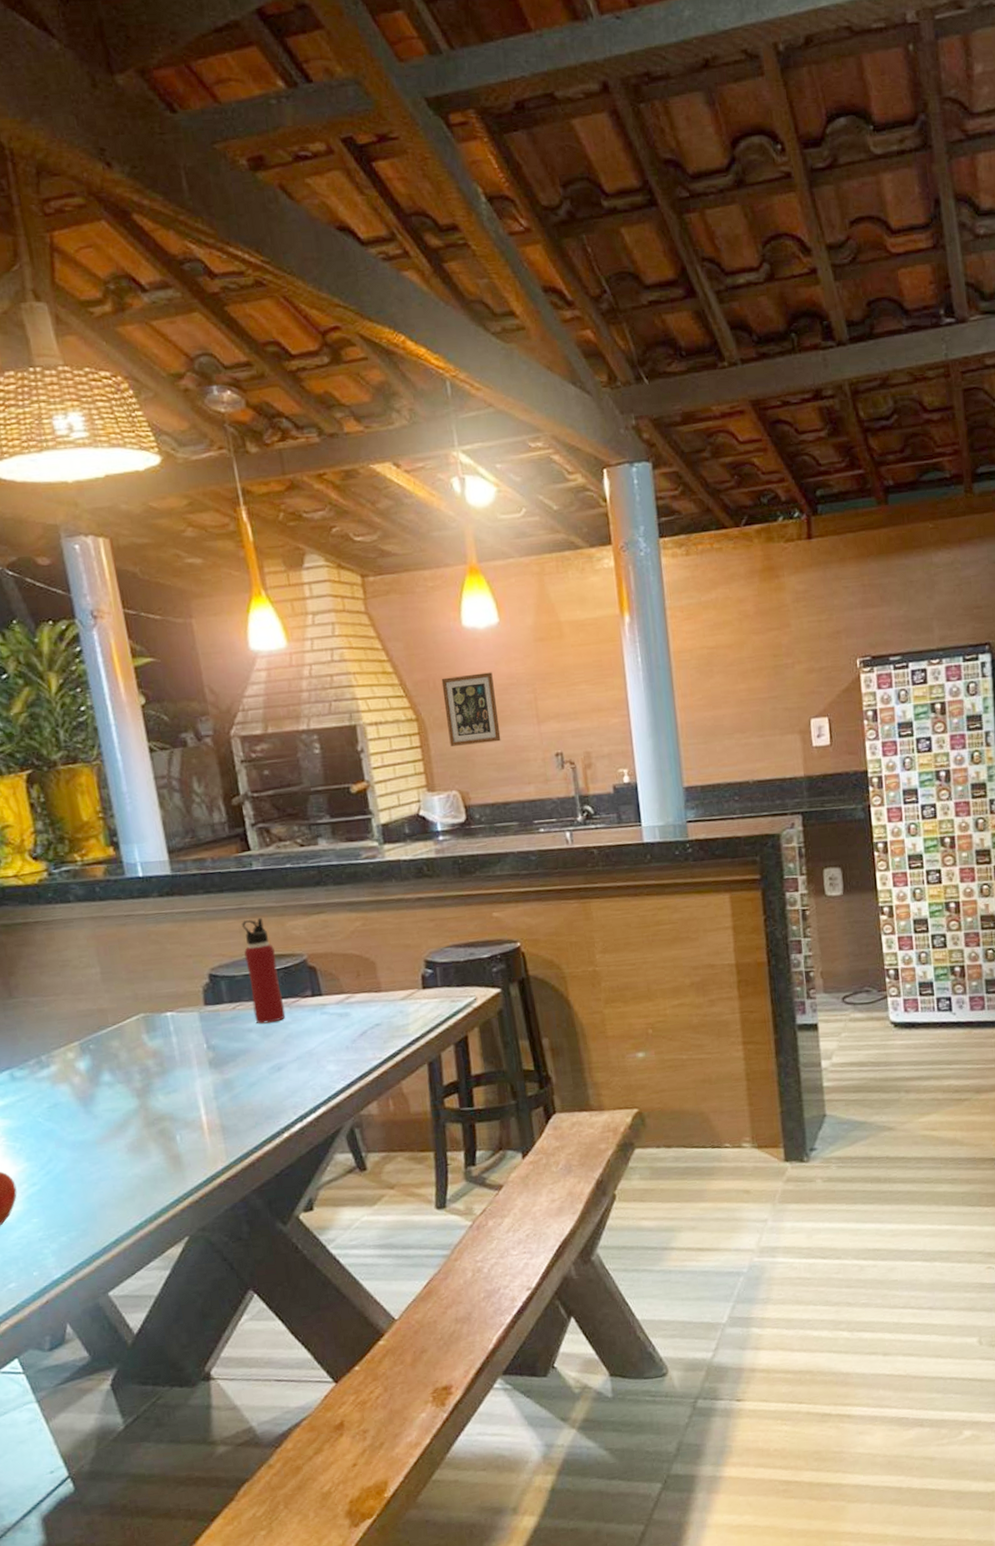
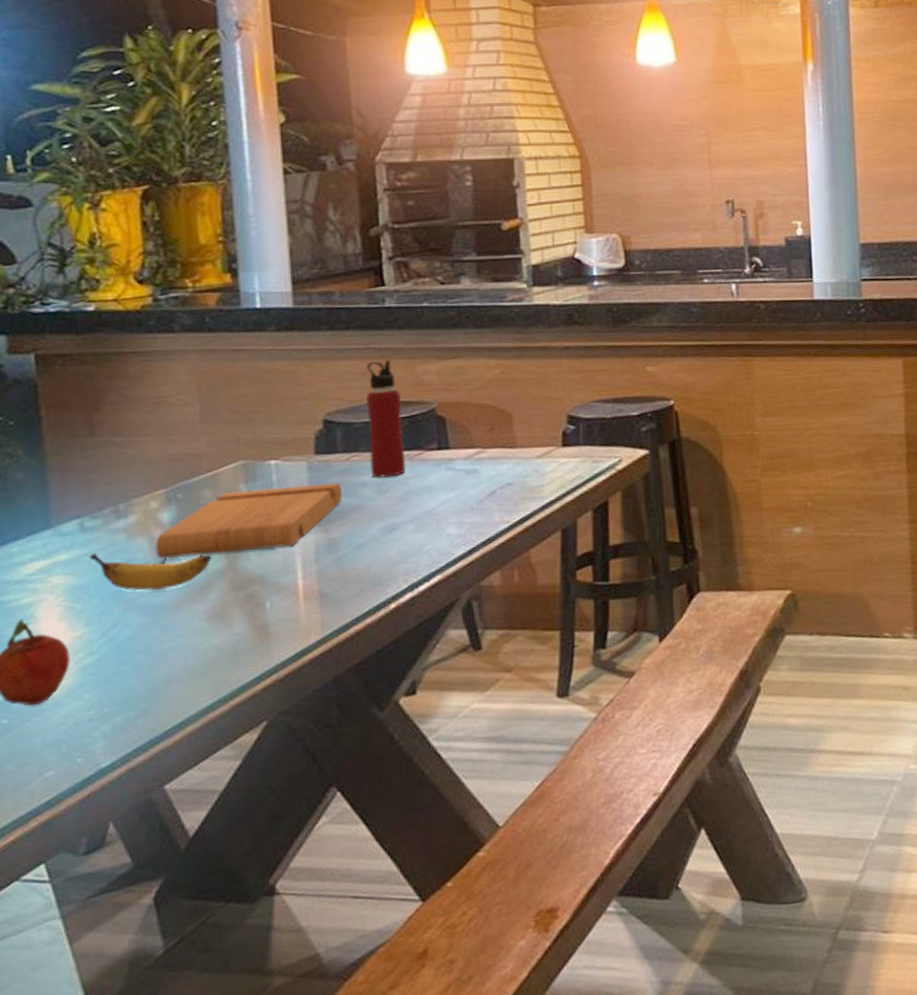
banana: none [21,1096,125,1130] -> present [89,552,211,591]
cutting board: none [76,1029,233,1102] -> present [155,482,343,559]
picture frame: present [441,672,501,746] -> none [609,112,669,187]

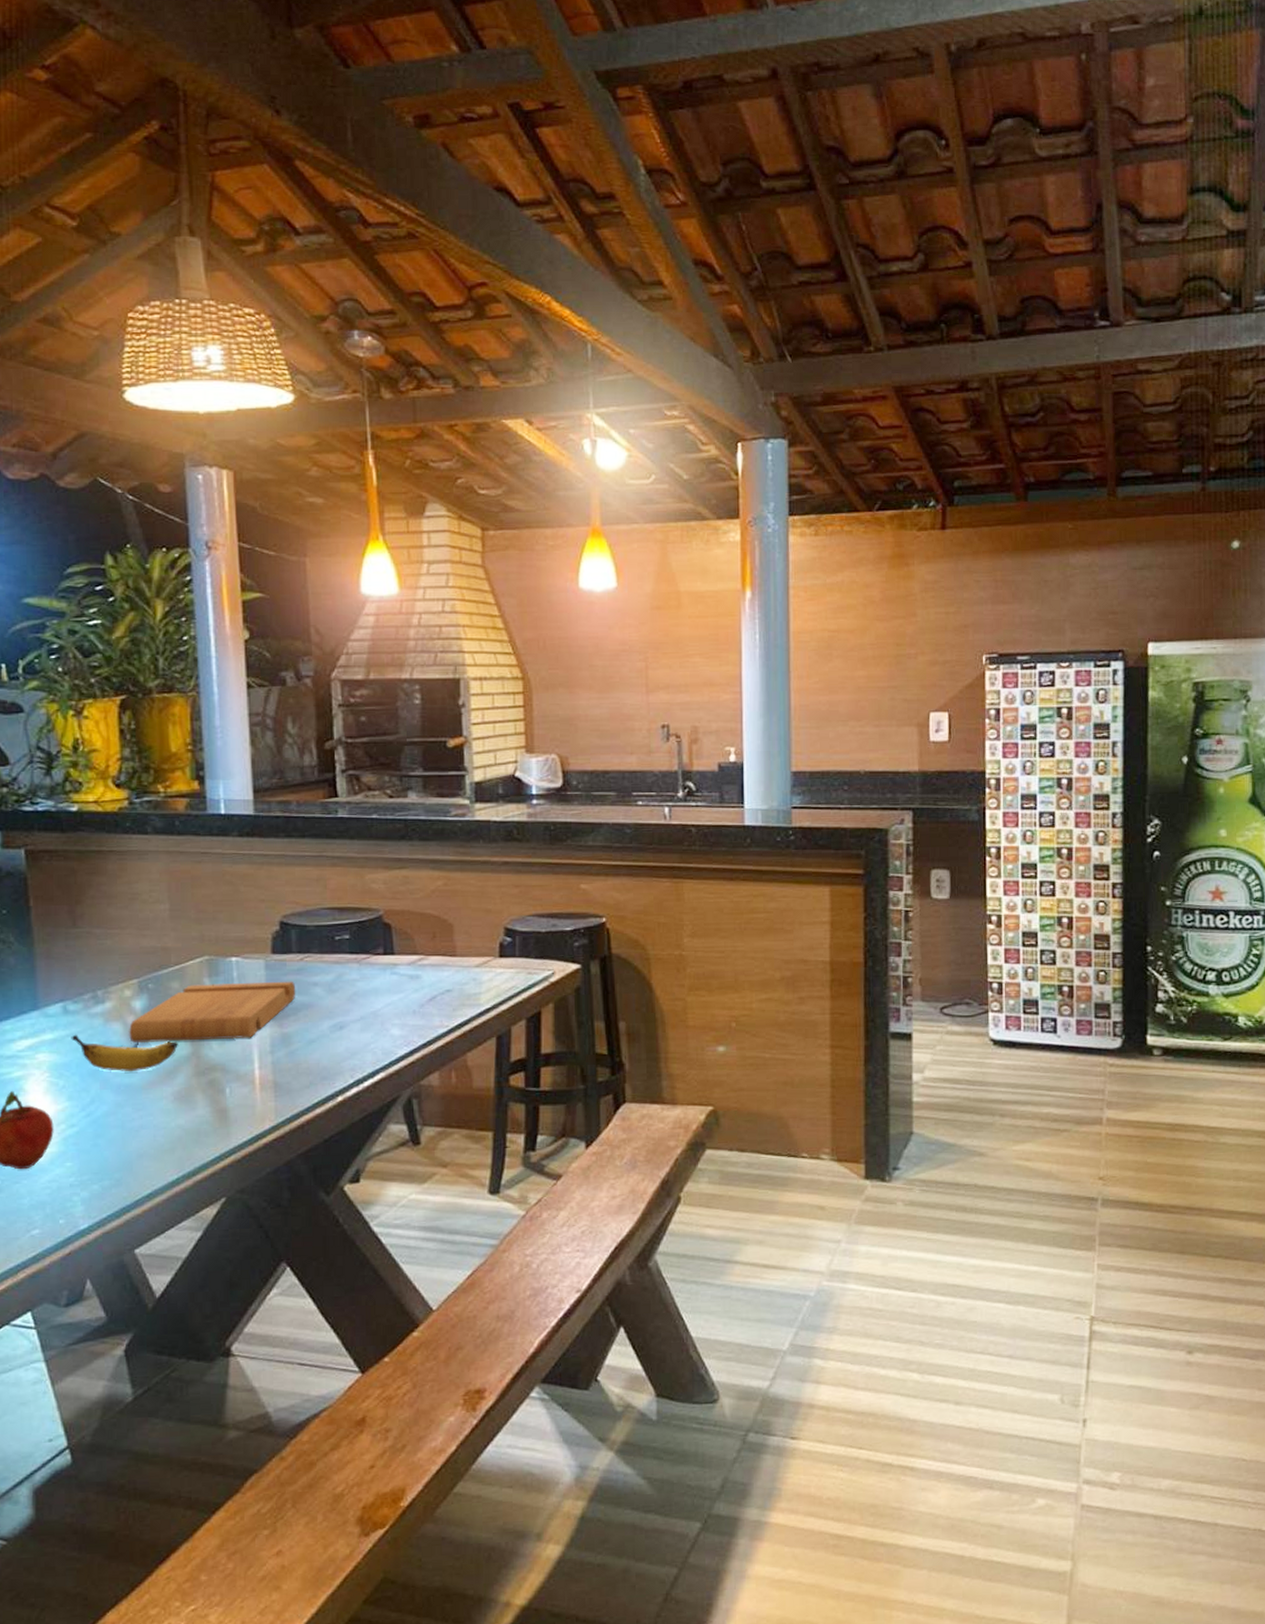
water bottle: present [366,360,406,478] -> none [319,868,354,979]

